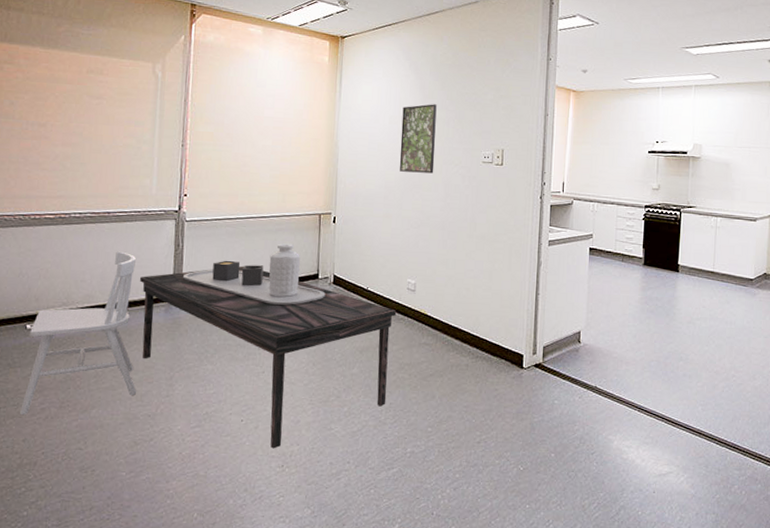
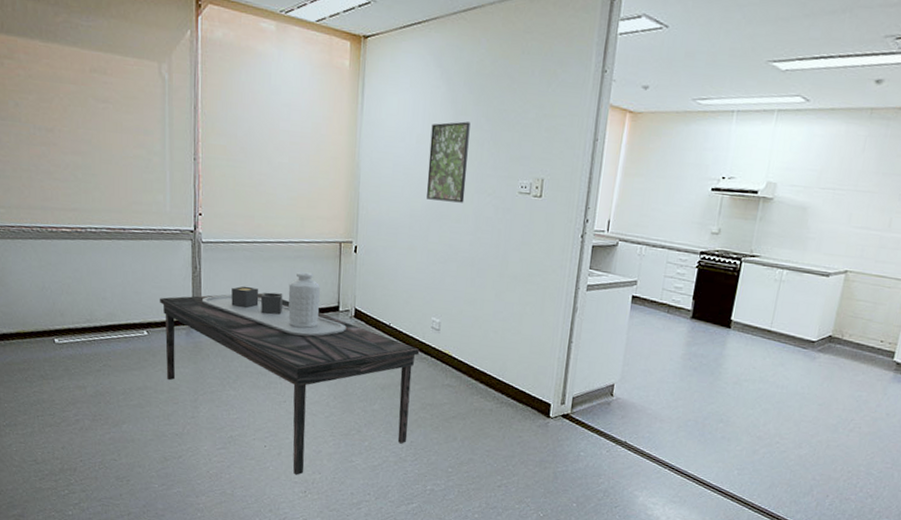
chair: present [20,251,137,416] -> none [57,270,164,425]

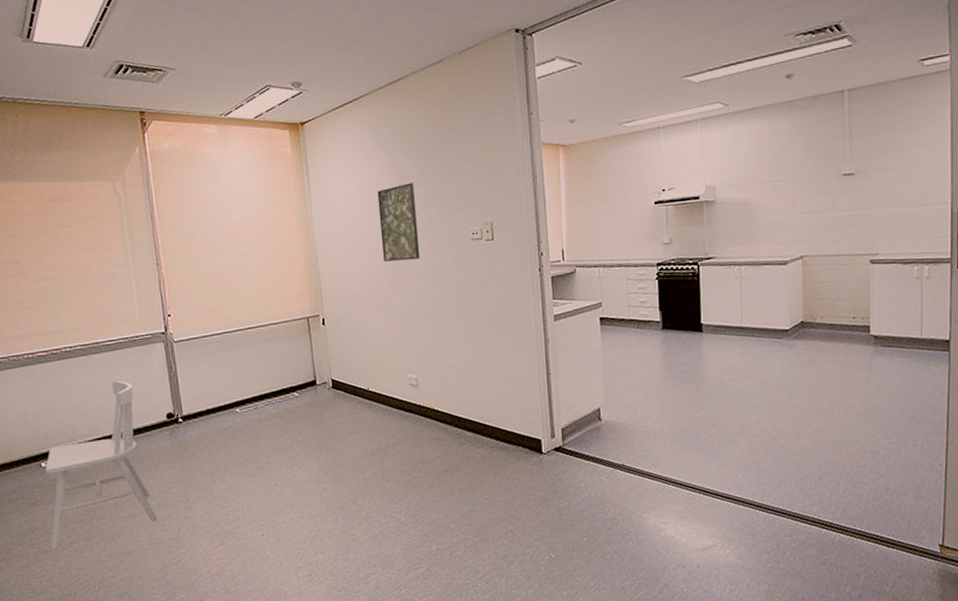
chair: none [57,270,164,425] -> present [45,380,157,550]
dining table: present [159,271,420,475] -> none [139,352,404,559]

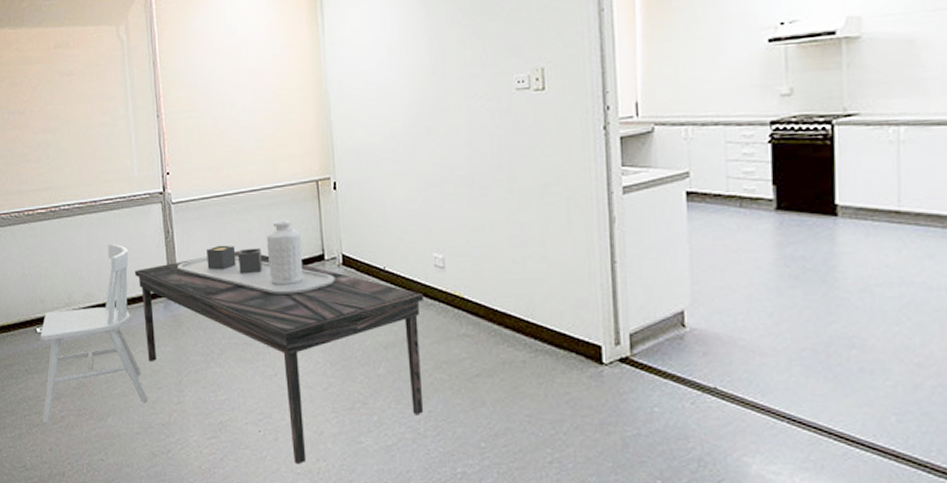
dining table: none [139,352,404,559] -> present [134,220,424,465]
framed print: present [377,183,421,262] -> none [402,20,452,116]

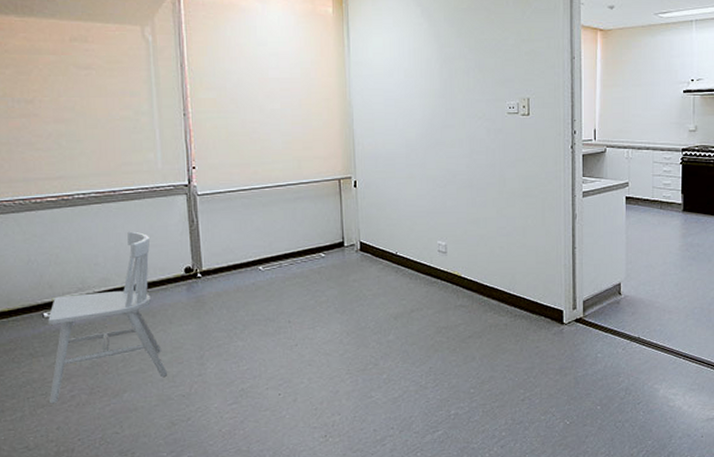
dining table: present [134,220,424,465] -> none [155,212,429,420]

